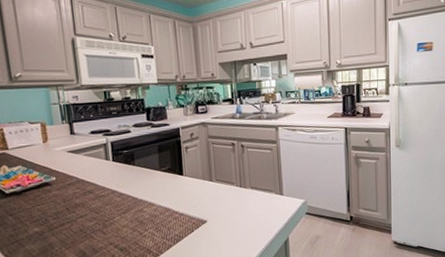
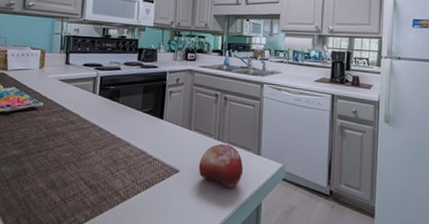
fruit: none [224,189,269,229] -> present [198,143,244,188]

